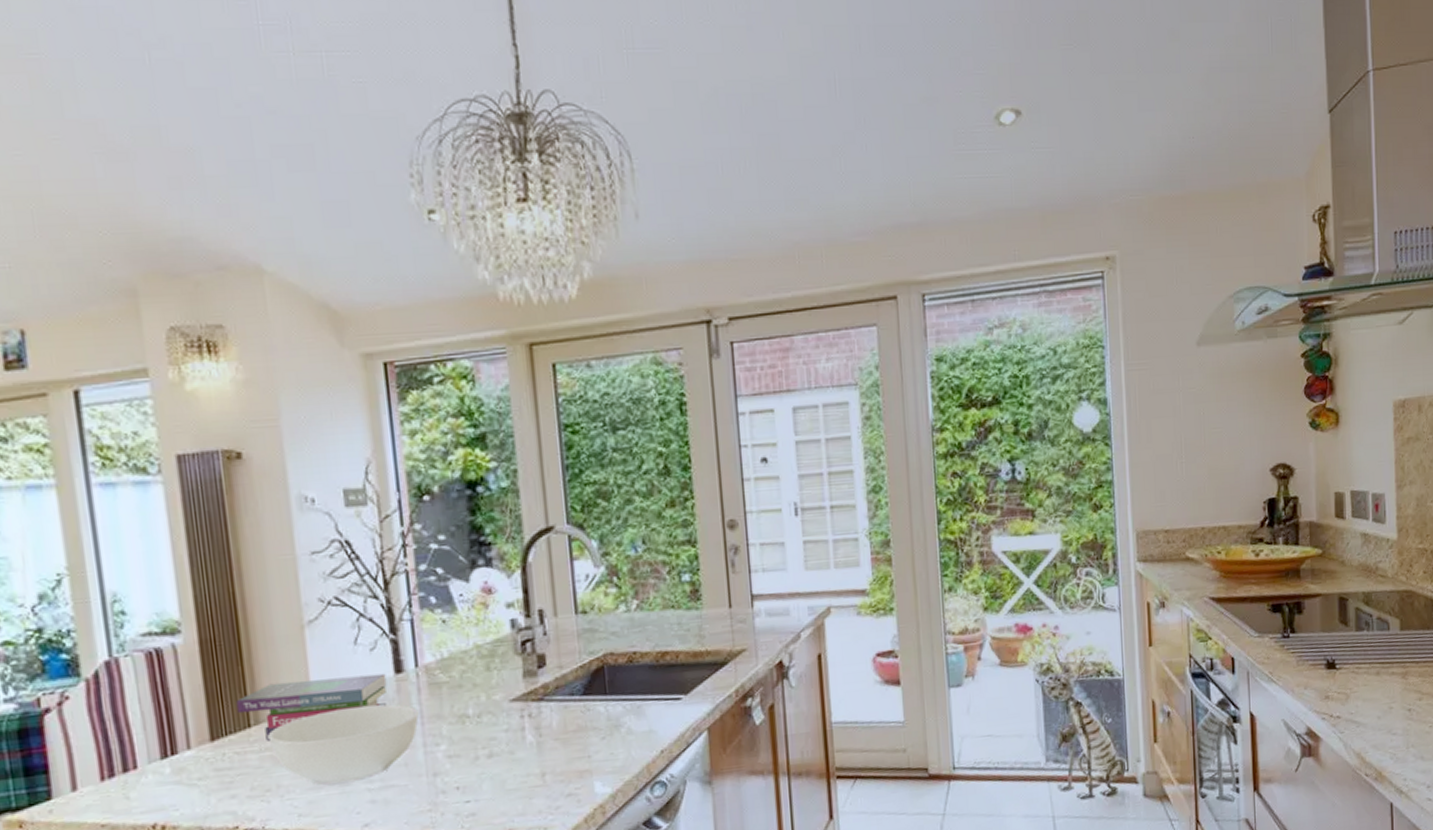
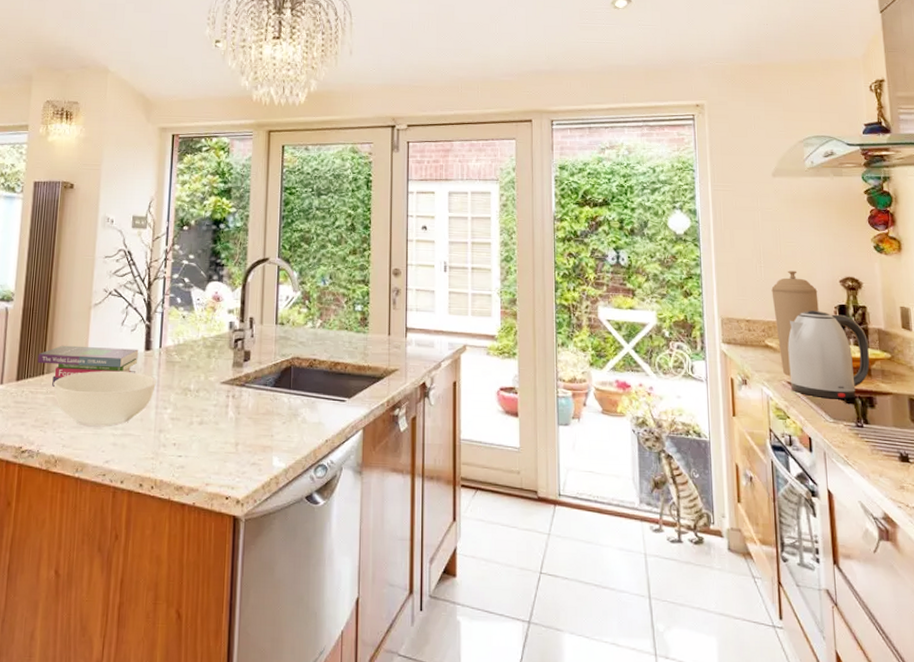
canister: none [1193,463,1246,591] -> present [771,270,819,376]
kettle: none [1211,508,1299,611] -> present [787,310,870,400]

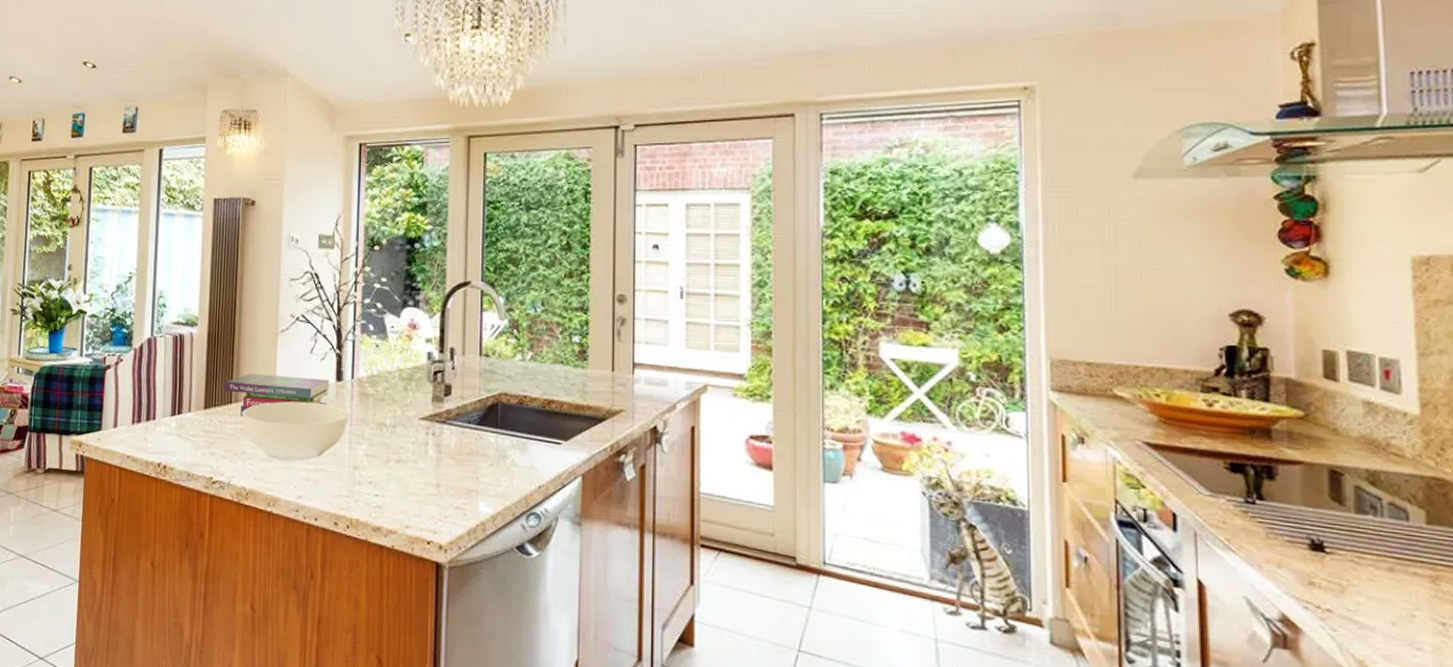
canister: present [771,270,819,376] -> none [1125,300,1196,435]
kettle: present [787,310,870,400] -> none [1146,351,1270,468]

